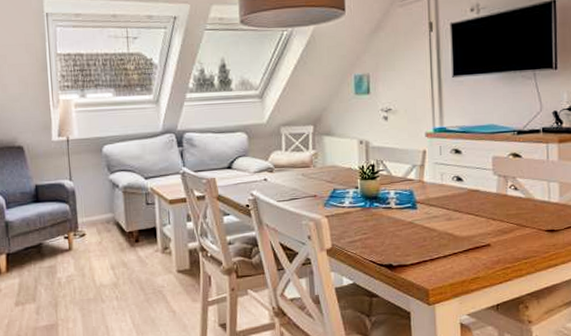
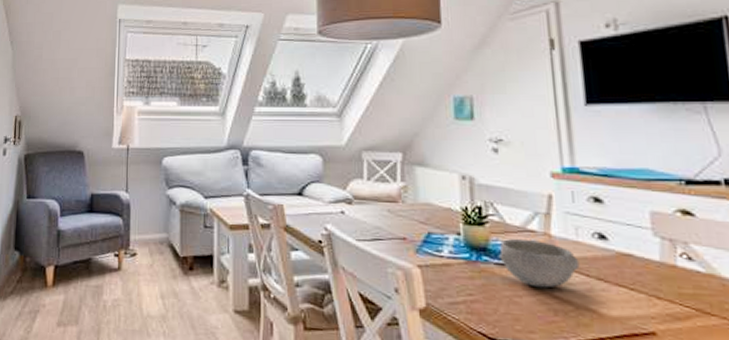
bowl: none [386,187,443,222] -> present [499,239,580,288]

